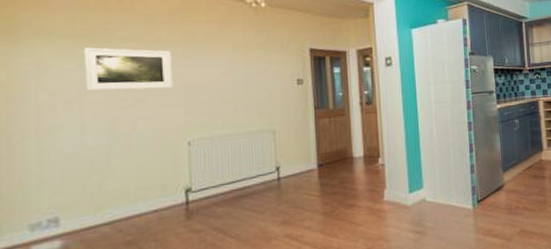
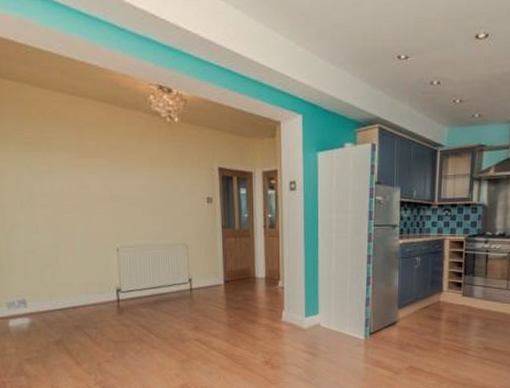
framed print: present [84,47,172,91] -> none [31,155,102,197]

